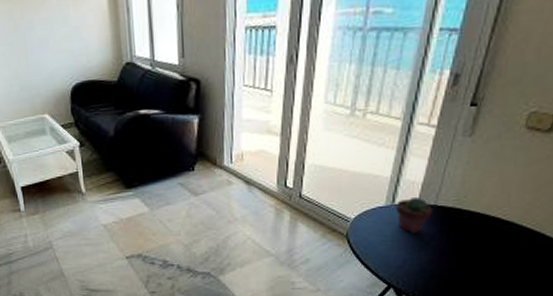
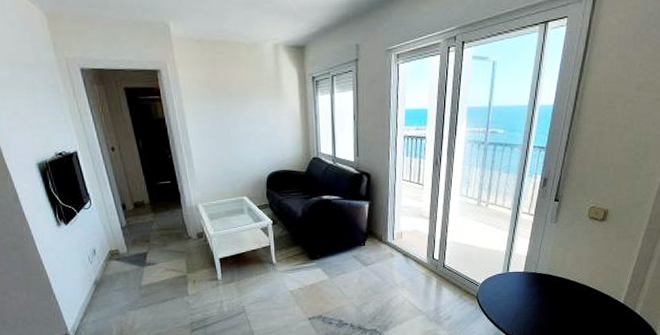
potted succulent: present [396,196,432,233] -> none [510,266,533,294]

